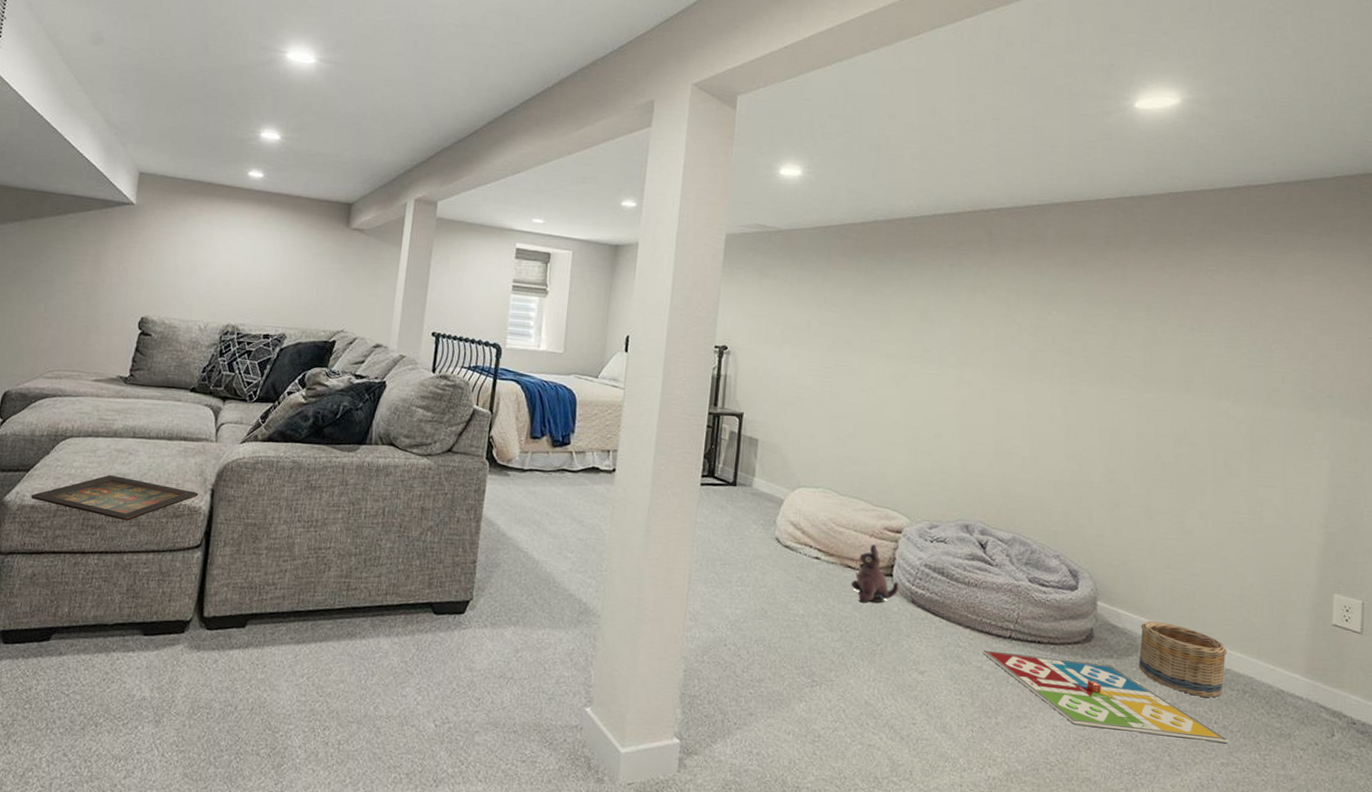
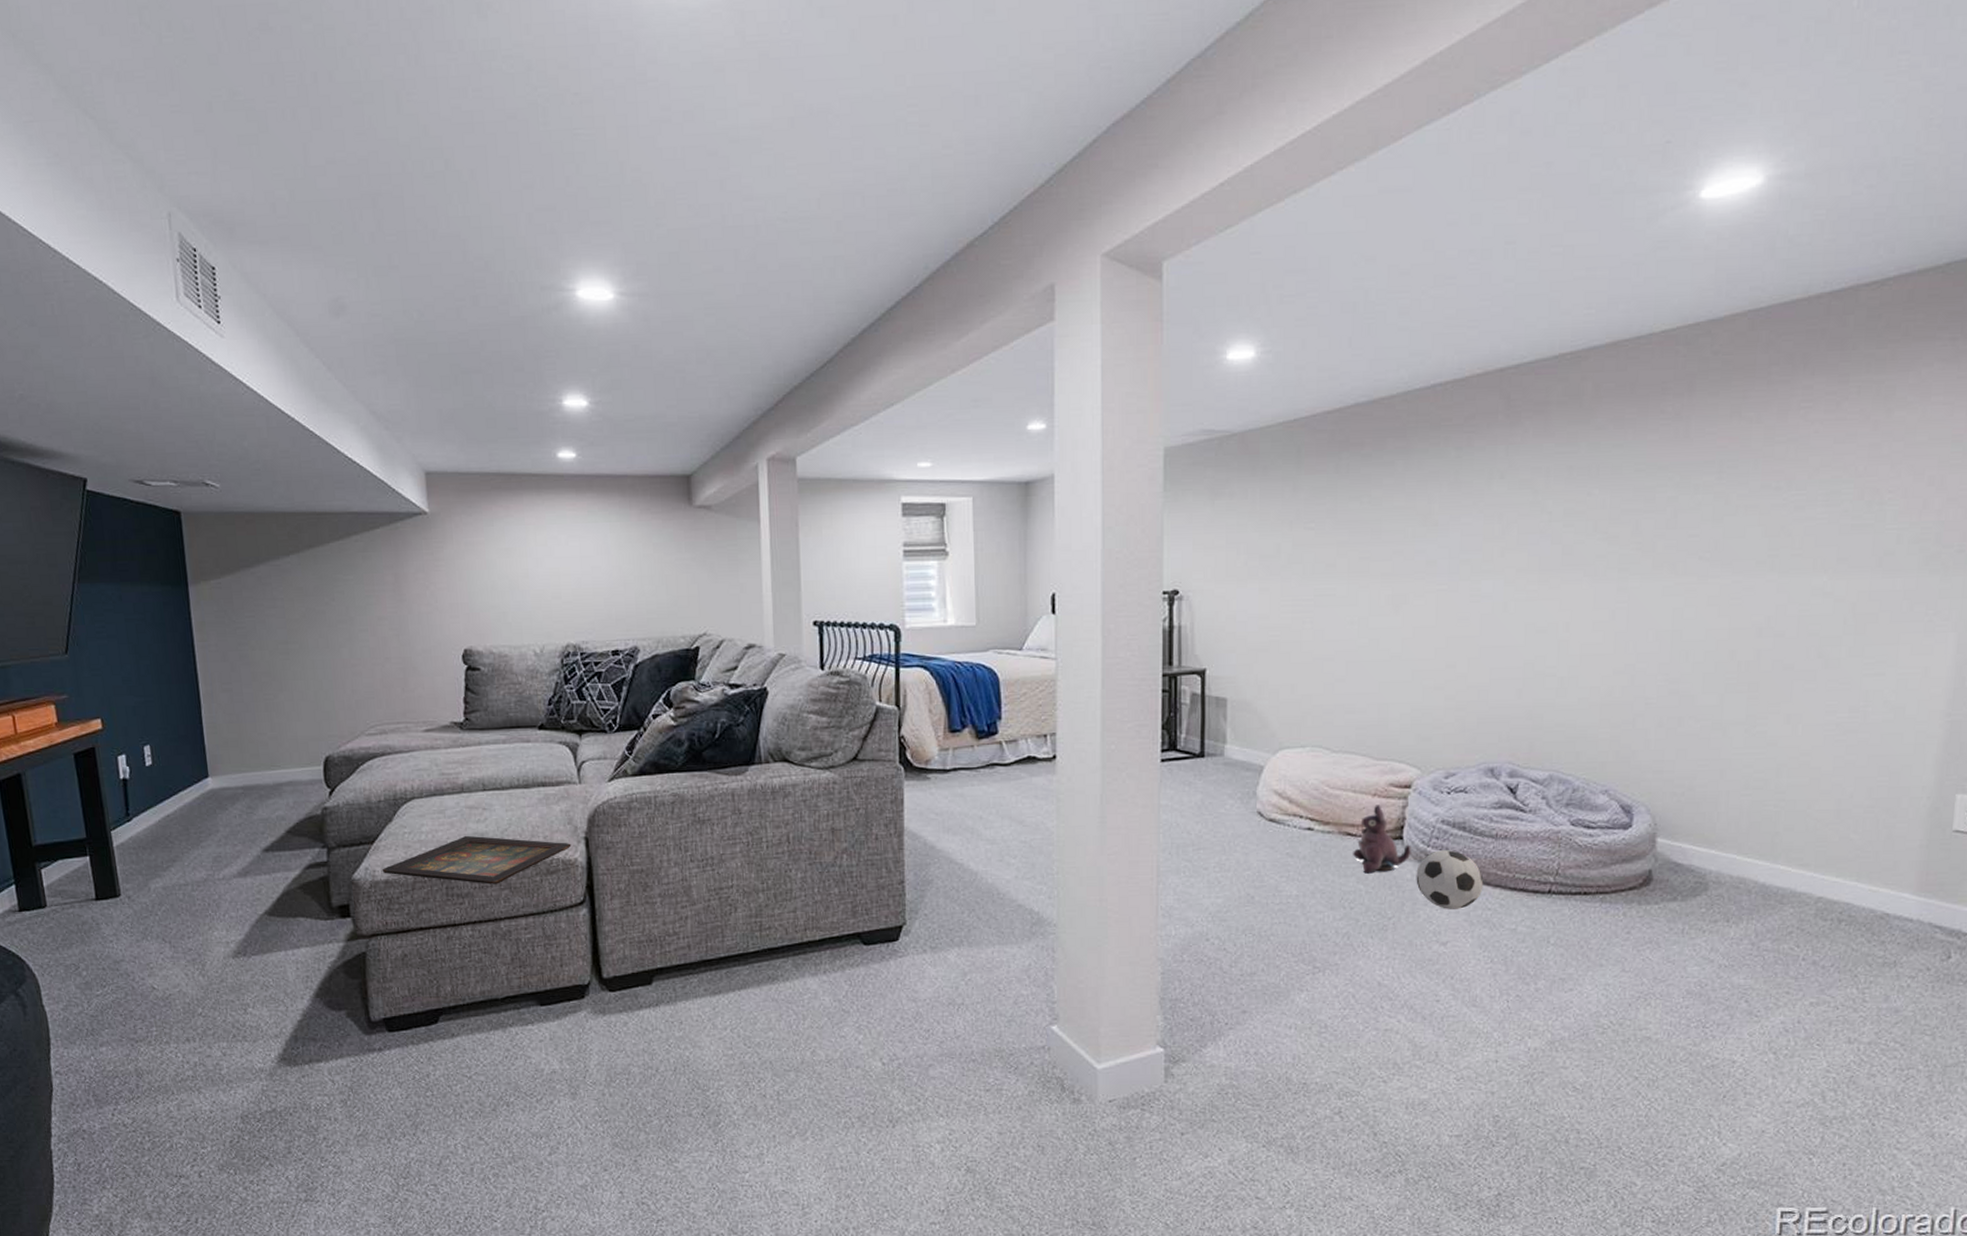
soccer ball: none [901,590,957,644] -> present [1416,850,1484,909]
gameboard: present [981,650,1229,743] -> none [1515,909,1820,981]
basket: present [1138,621,1227,698] -> none [1708,852,1819,933]

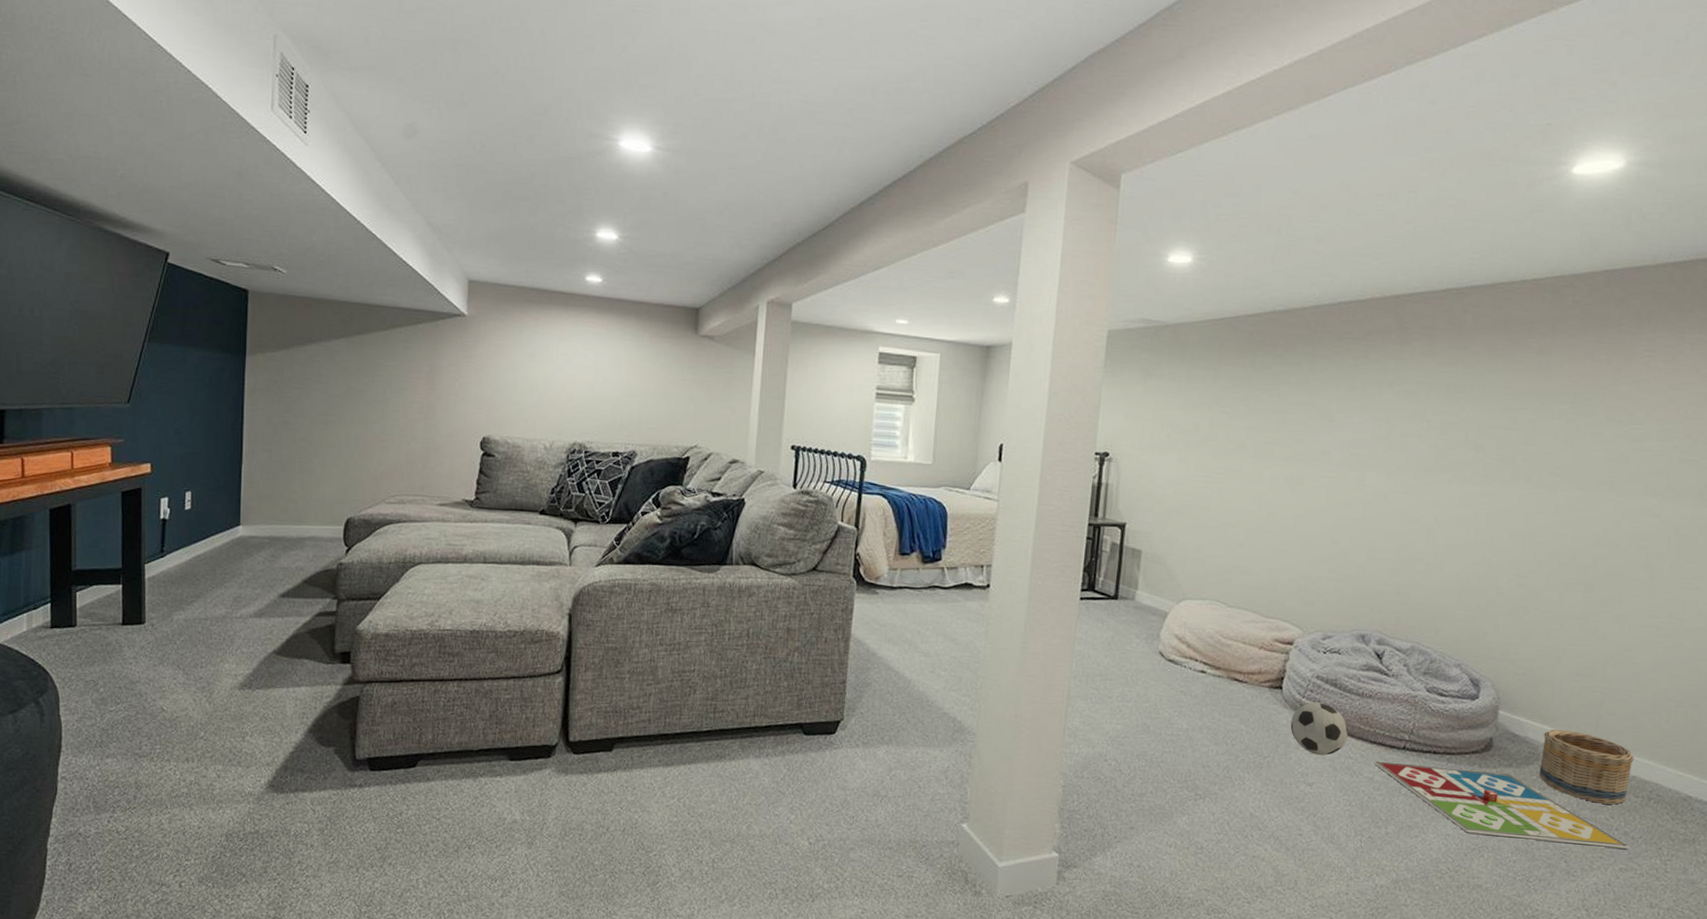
icon panel: present [382,835,572,884] -> none [384,601,556,648]
plush toy: present [1353,805,1411,872] -> none [1238,656,1289,716]
gameboard: none [1515,909,1820,981] -> present [1373,761,1630,849]
basket: none [1708,852,1819,933] -> present [1539,729,1634,805]

